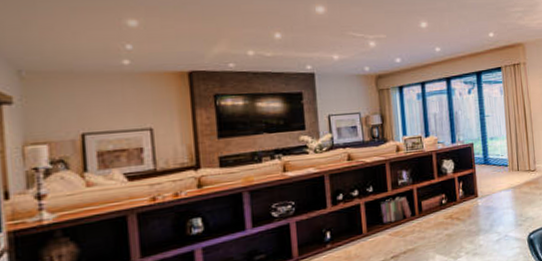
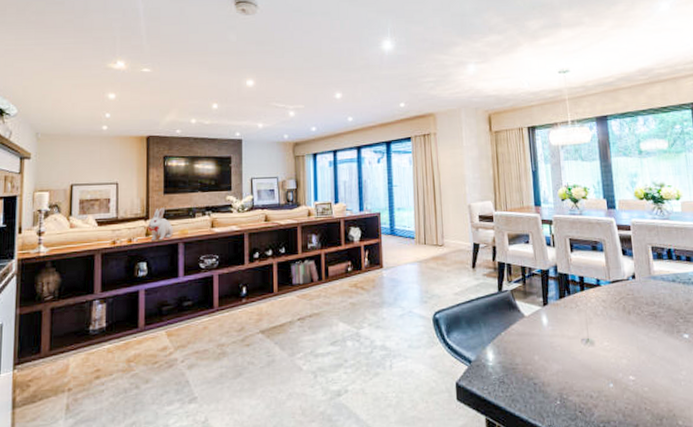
decorative figurine: none [200,153,236,192] -> present [148,207,174,241]

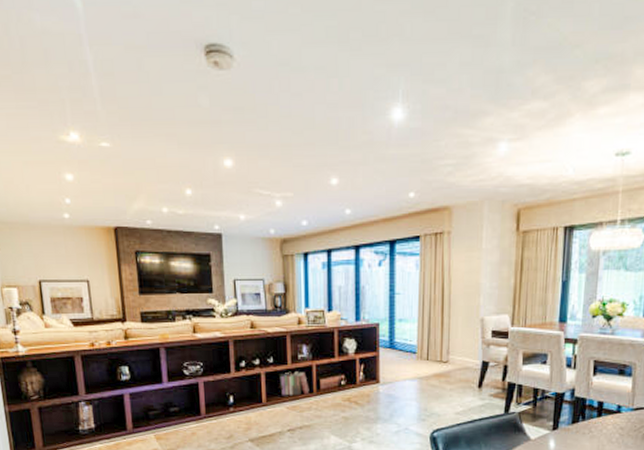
decorative figurine: present [148,207,174,241] -> none [126,309,154,344]

